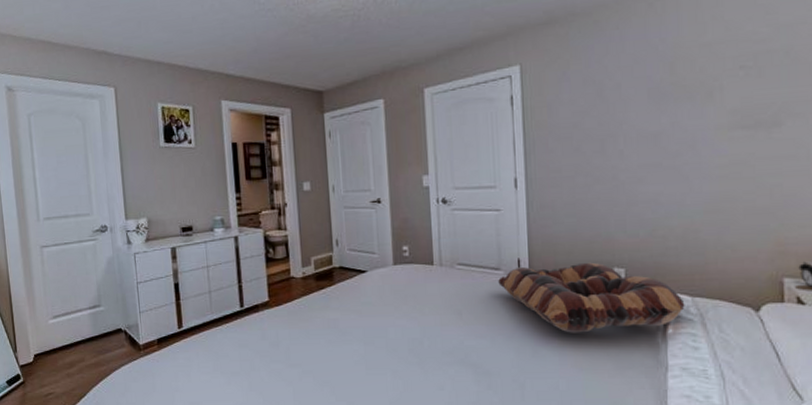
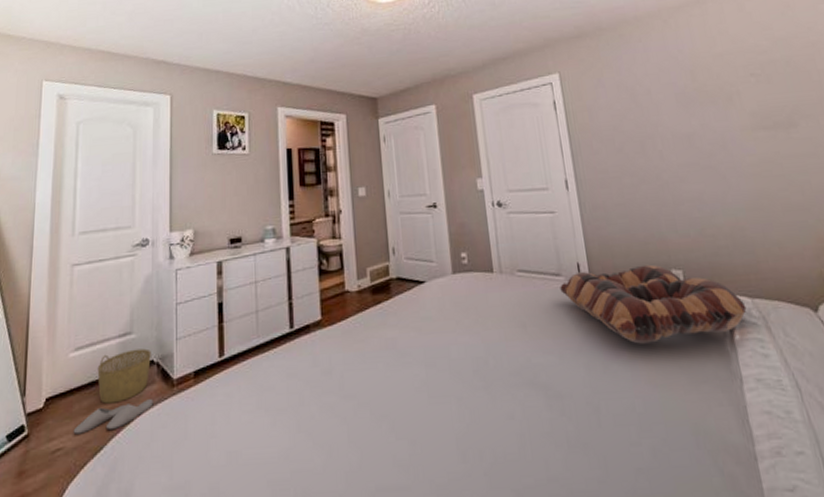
slippers: none [60,359,125,383] -> present [73,399,153,434]
basket: none [74,319,119,361] -> present [97,348,151,404]

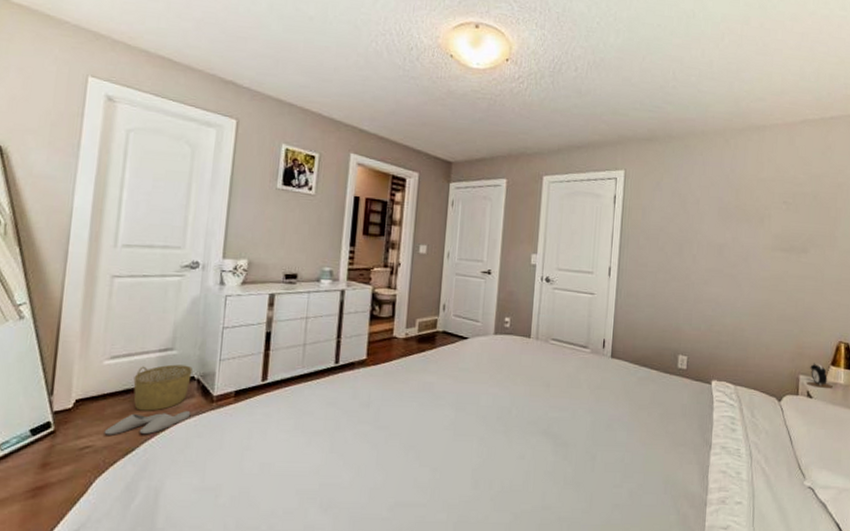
seat cushion: present [560,264,747,344] -> none [585,347,729,411]

